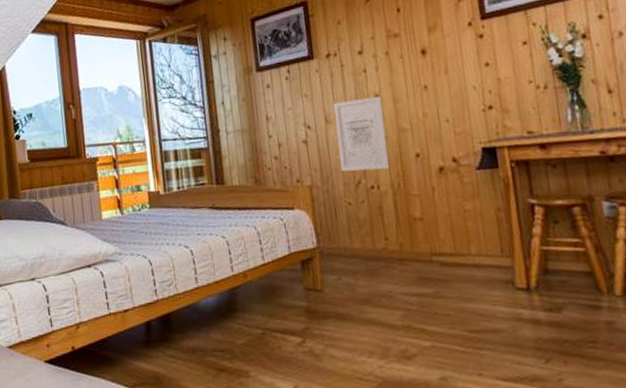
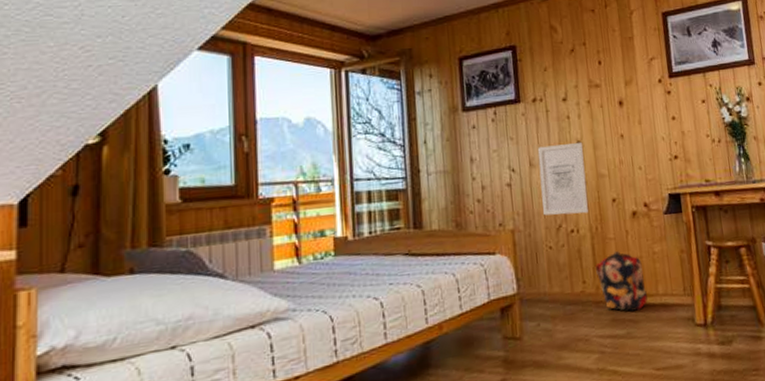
backpack: none [399,208,458,270] -> present [596,251,648,311]

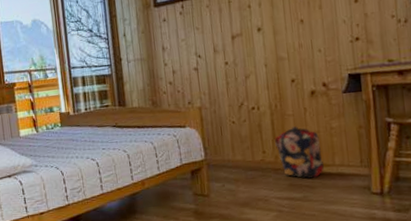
wall art: present [537,141,589,216] -> none [221,28,269,95]

